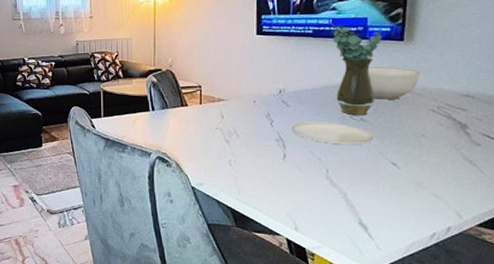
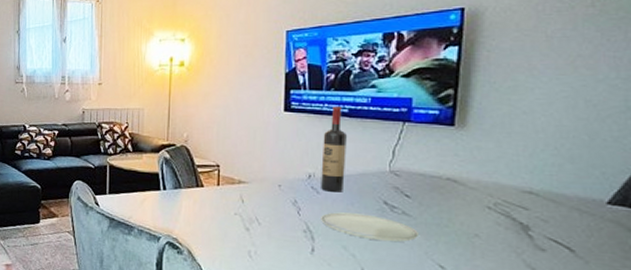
wine bottle: none [290,28,313,104] -> present [321,106,348,192]
vase: present [330,22,382,115] -> none [369,101,429,208]
bowl: present [368,67,420,99] -> none [412,154,474,192]

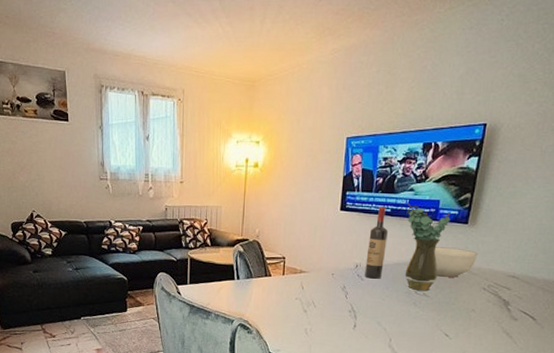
plate: present [321,212,418,242] -> none [363,295,433,318]
vase: none [369,101,429,208] -> present [404,202,451,290]
bowl: none [412,154,474,192] -> present [434,247,478,277]

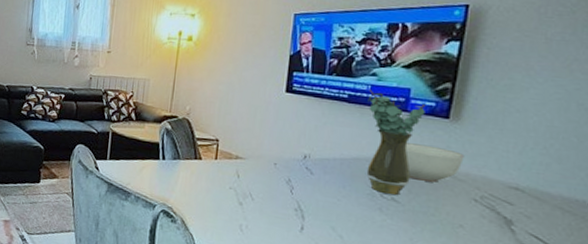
wine bottle: present [365,206,389,279] -> none [315,91,346,175]

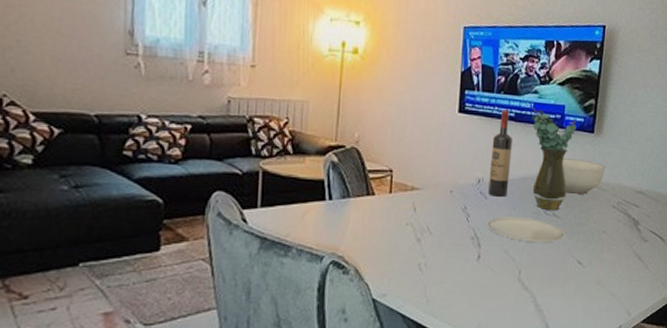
plate: none [312,193,405,227] -> present [487,217,564,243]
wine bottle: none [315,91,346,175] -> present [488,110,513,197]

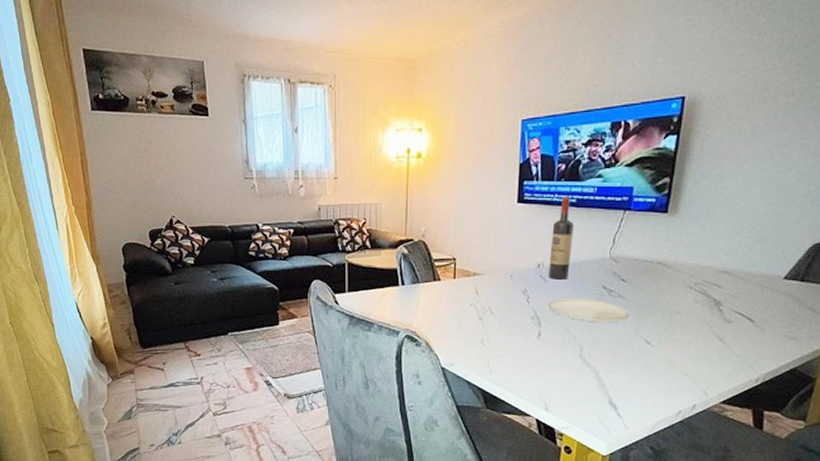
vase: present [531,106,577,210] -> none [594,191,647,291]
bowl: present [563,158,606,194] -> none [630,241,681,275]

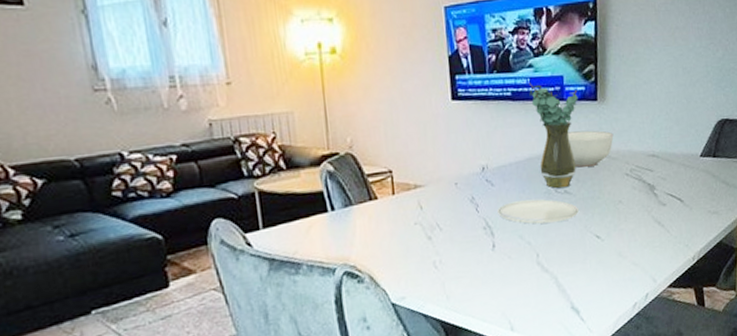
wine bottle: present [549,197,575,280] -> none [491,90,515,182]
vase: none [594,191,647,291] -> present [528,82,578,188]
bowl: none [630,241,681,275] -> present [568,130,614,168]

